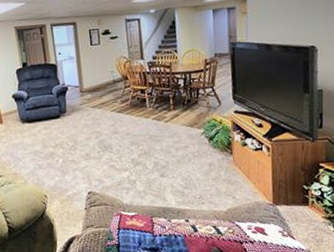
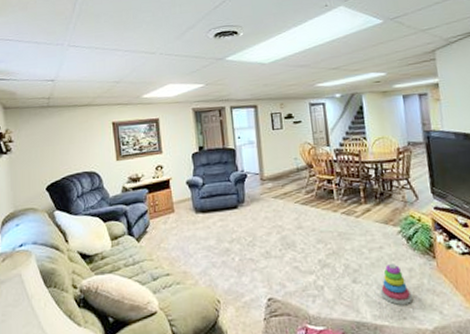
stacking toy: none [184,159,211,193] -> present [380,263,412,305]

